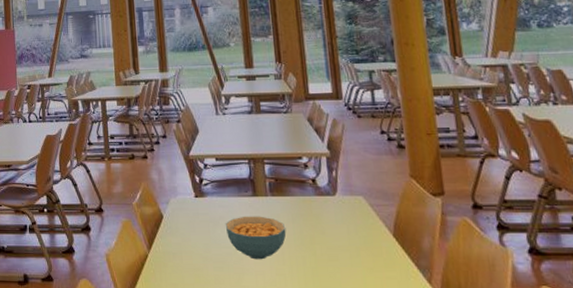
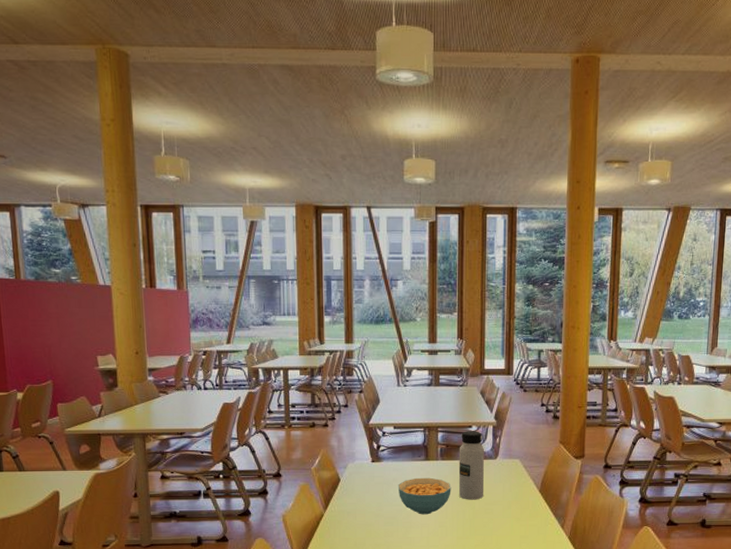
water bottle: none [290,163,326,244] -> present [458,431,485,500]

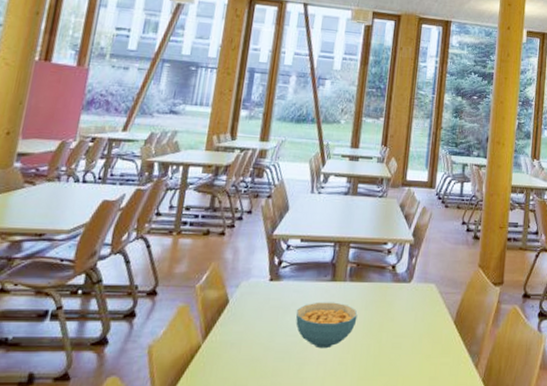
water bottle: present [458,431,485,500] -> none [365,248,398,331]

